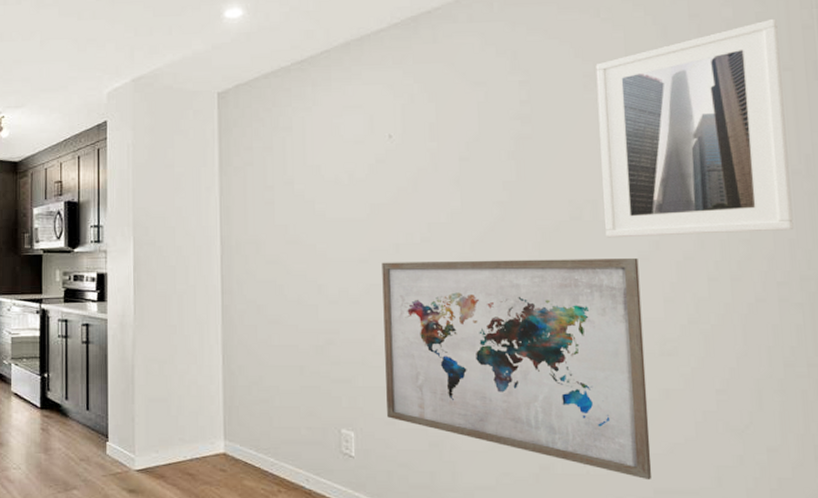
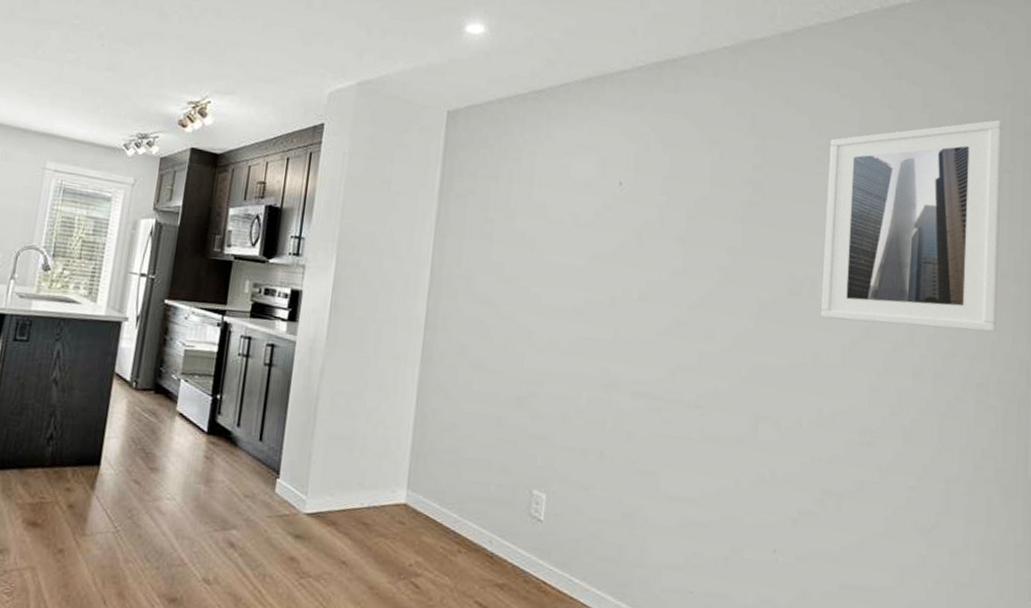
wall art: present [382,258,652,481] -> none [582,315,849,574]

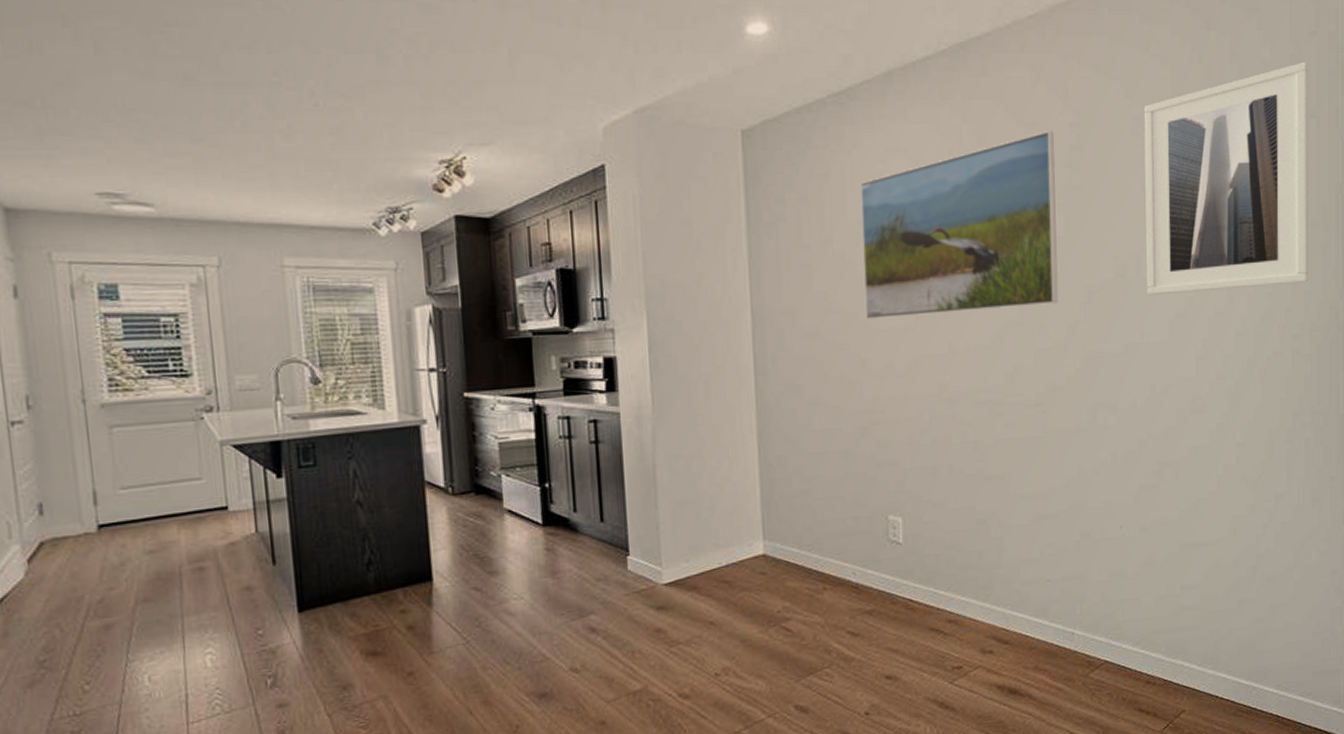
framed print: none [537,149,738,311] -> present [860,131,1058,320]

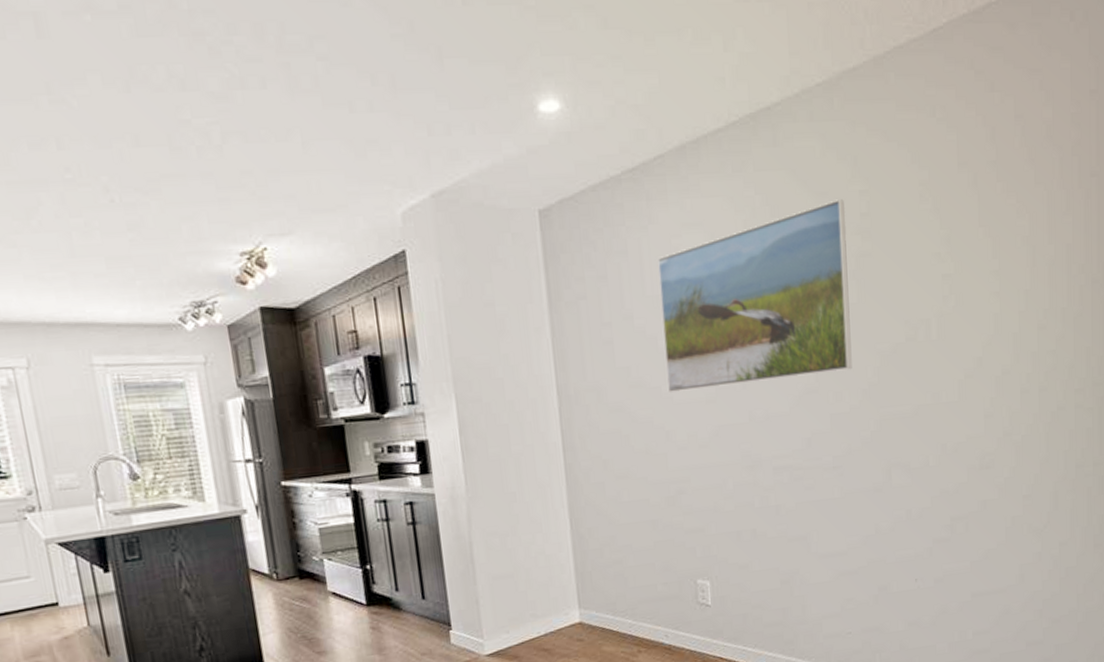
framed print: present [1144,61,1309,296] -> none [931,120,1090,358]

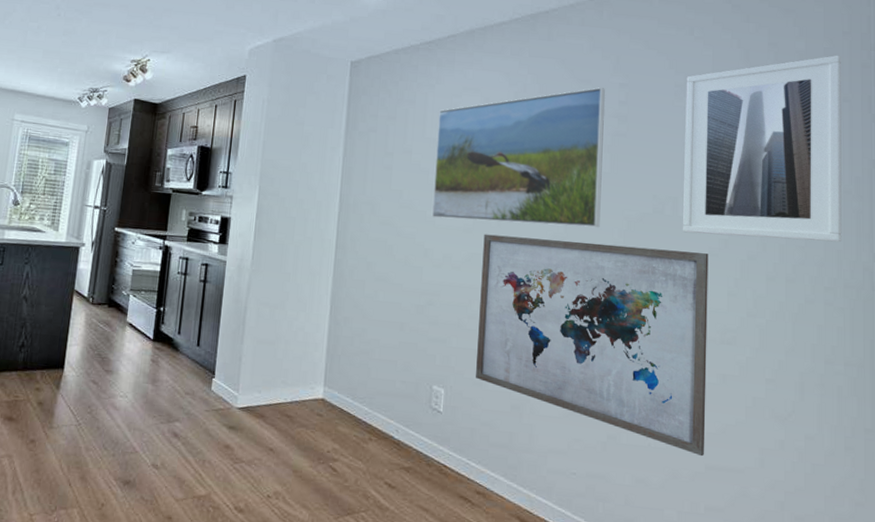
wall art: none [729,376,971,586] -> present [476,234,709,457]
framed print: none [931,120,1090,358] -> present [683,55,842,243]

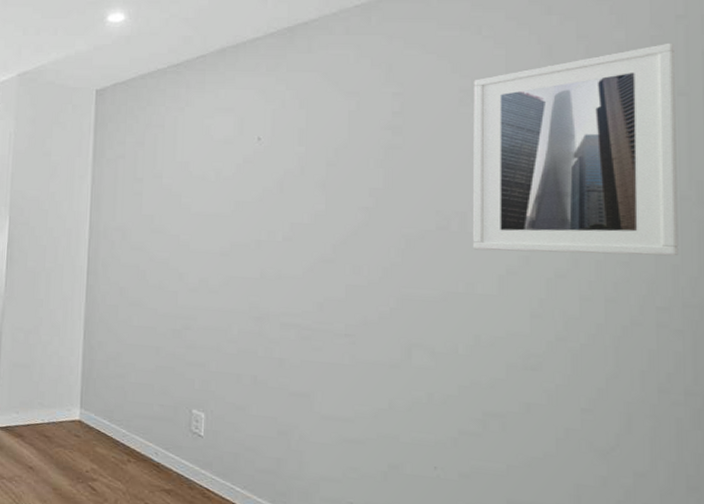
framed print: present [432,87,605,228] -> none [186,99,376,248]
wall art: present [476,234,709,457] -> none [238,256,506,491]

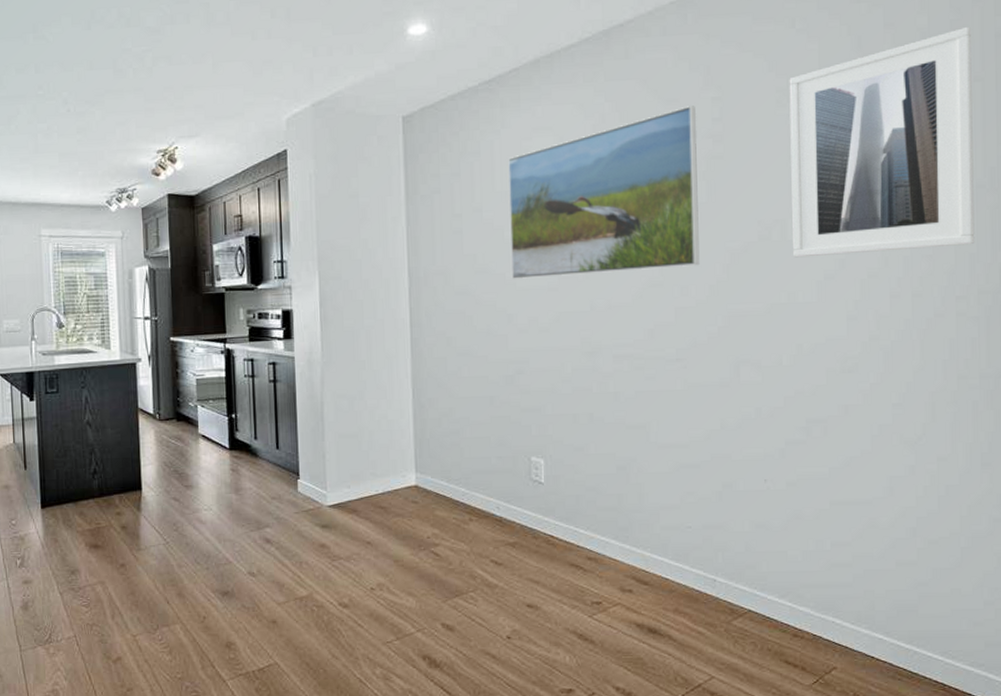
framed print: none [186,99,376,248] -> present [508,106,700,280]

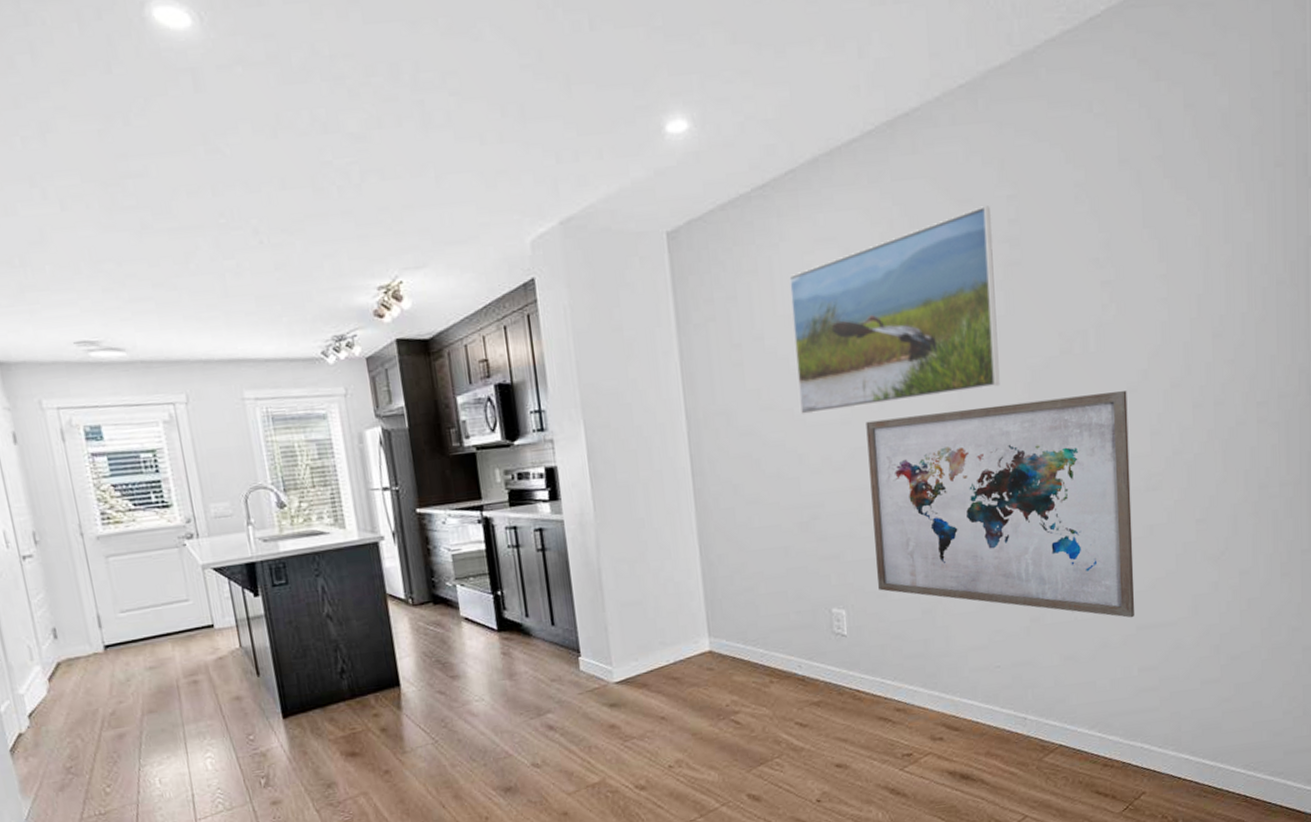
wall art: none [571,278,829,493] -> present [866,391,1135,618]
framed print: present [789,26,975,258] -> none [1087,105,1275,371]

